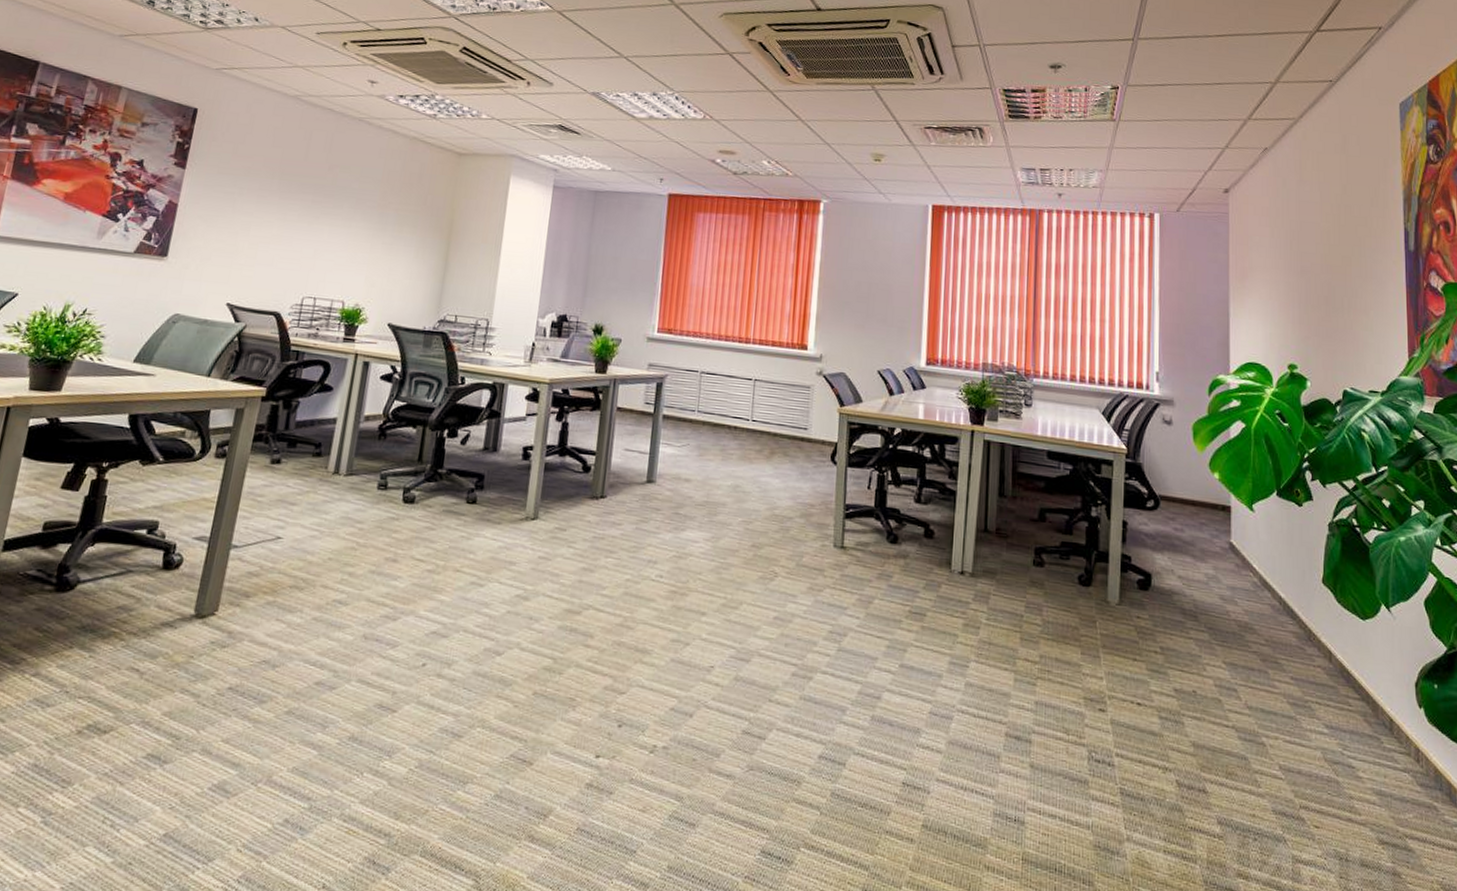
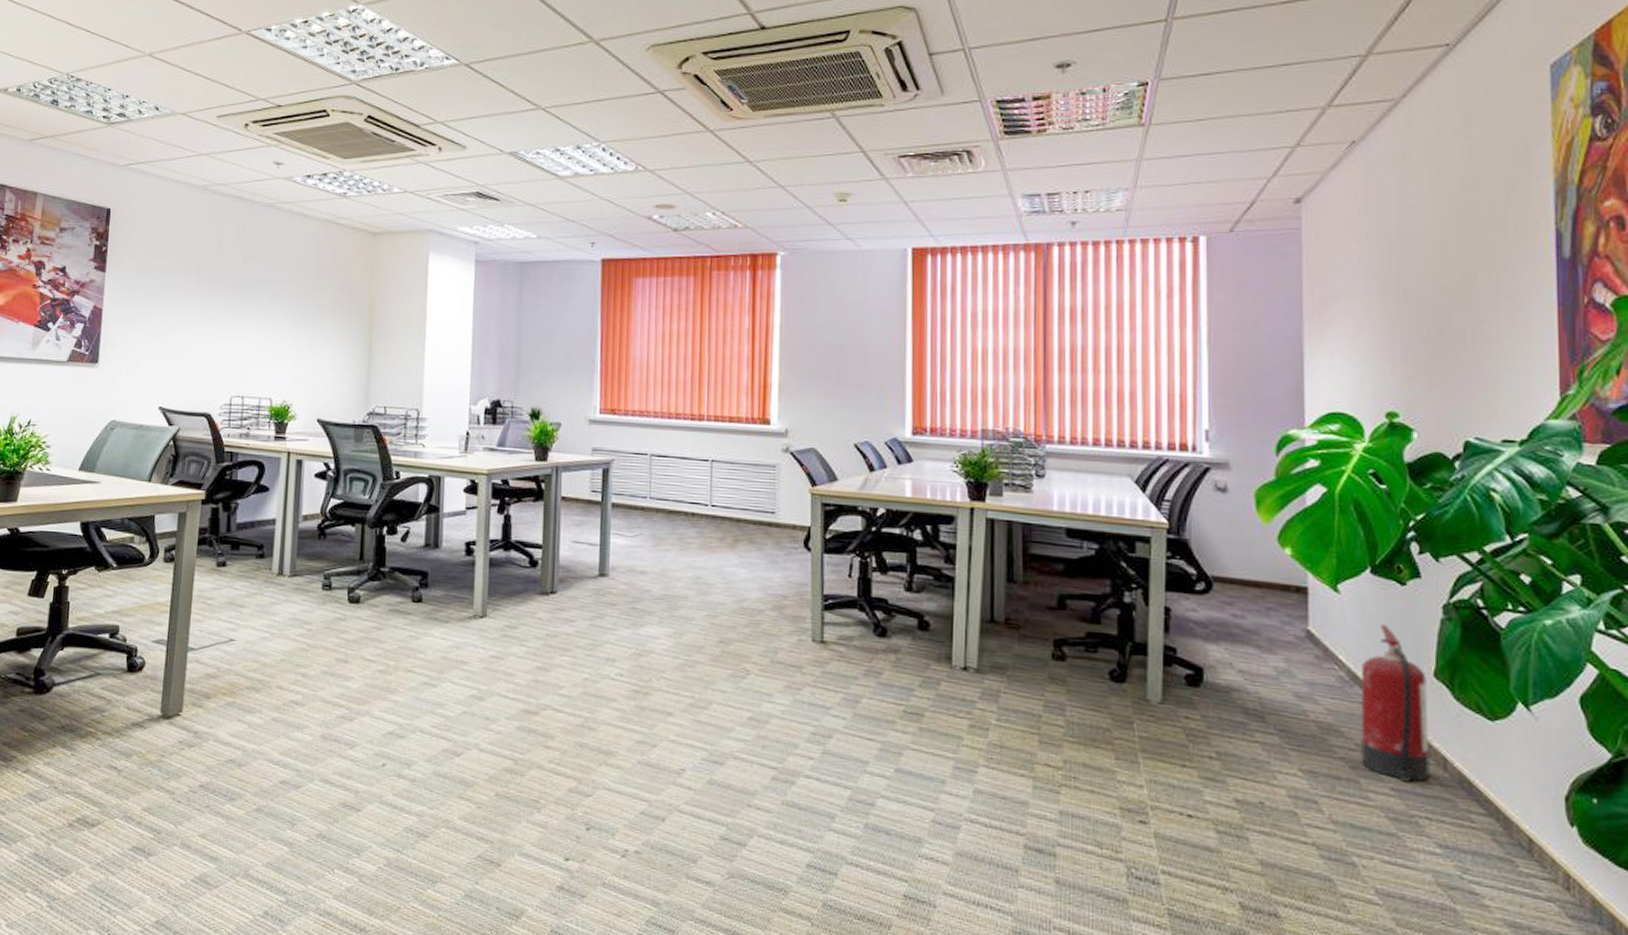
fire extinguisher: none [1269,538,1319,672] -> present [1361,623,1430,782]

